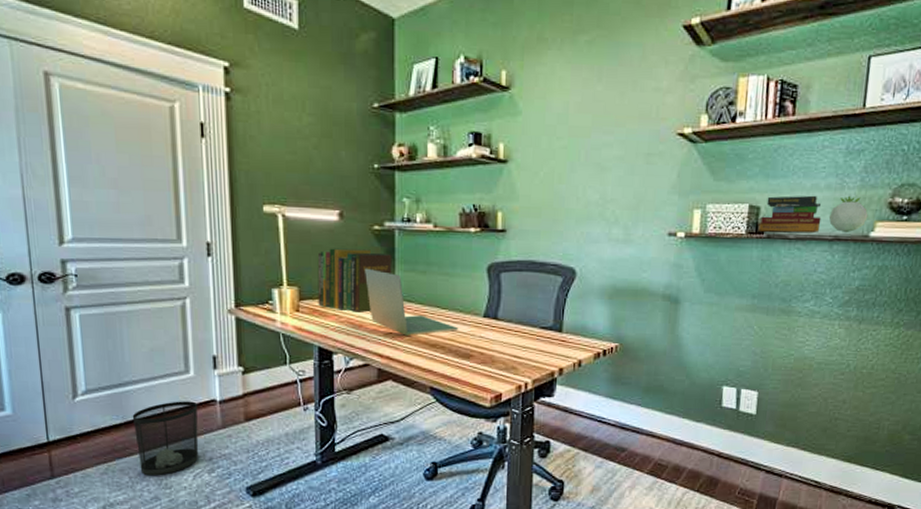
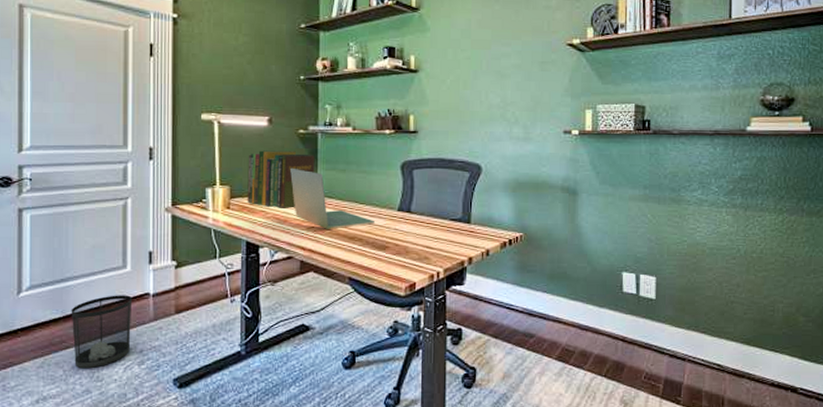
books: present [756,195,822,234] -> none [643,95,701,130]
succulent plant: present [828,195,868,233] -> none [707,94,743,128]

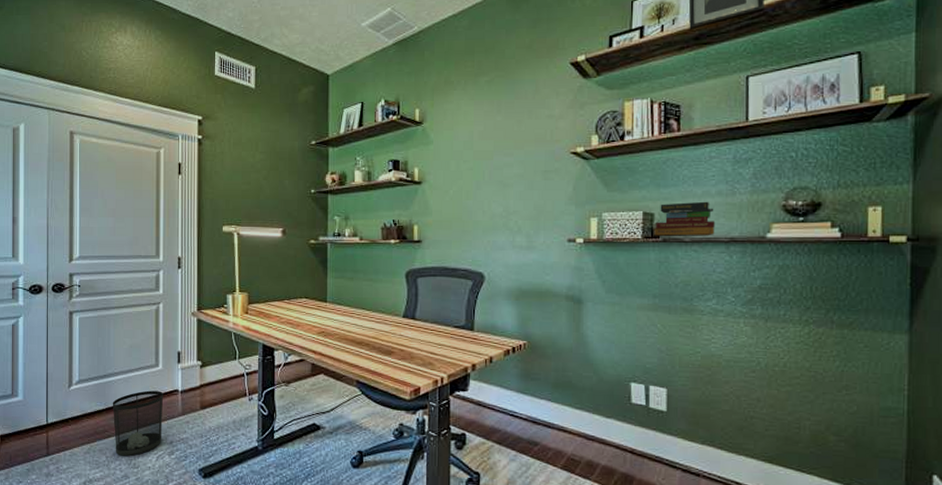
books: present [247,150,315,208] -> none [263,259,325,314]
laptop: present [290,167,374,229] -> none [302,276,381,334]
books: none [643,95,701,130] -> present [651,201,715,237]

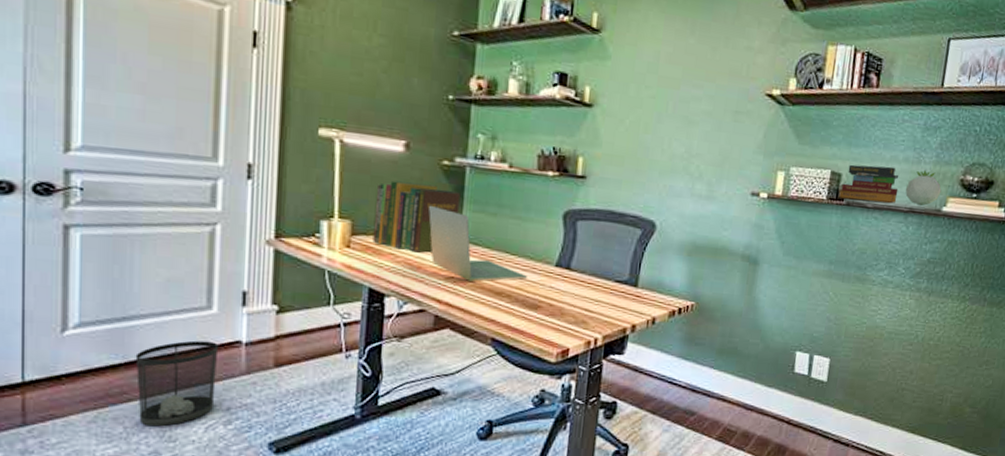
books: none [263,259,325,314] -> present [373,180,461,253]
laptop: none [302,276,381,334] -> present [428,205,527,282]
succulent plant: none [722,200,763,235] -> present [905,170,942,206]

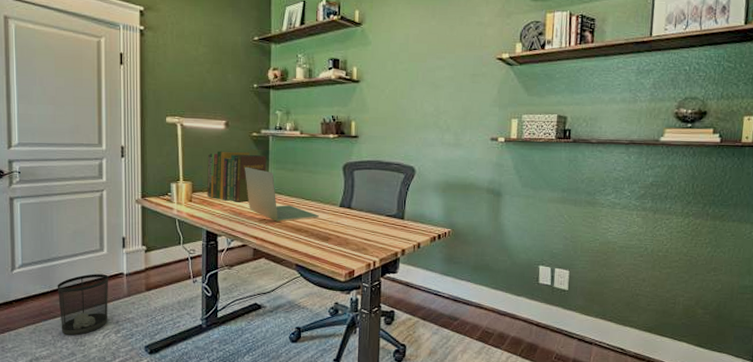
books: present [837,164,899,204] -> none [564,107,619,139]
succulent plant: present [905,170,942,206] -> none [624,107,658,138]

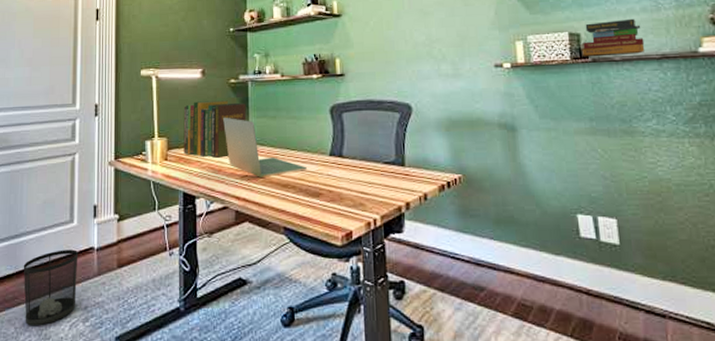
books: none [564,107,619,139] -> present [579,18,645,58]

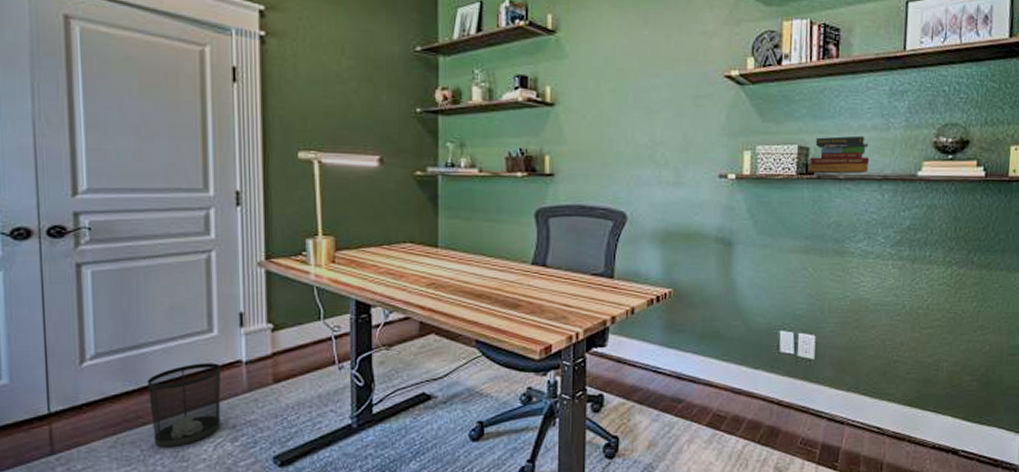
books: present [183,100,247,158] -> none [355,195,435,262]
laptop: present [223,117,307,178] -> none [406,215,505,286]

